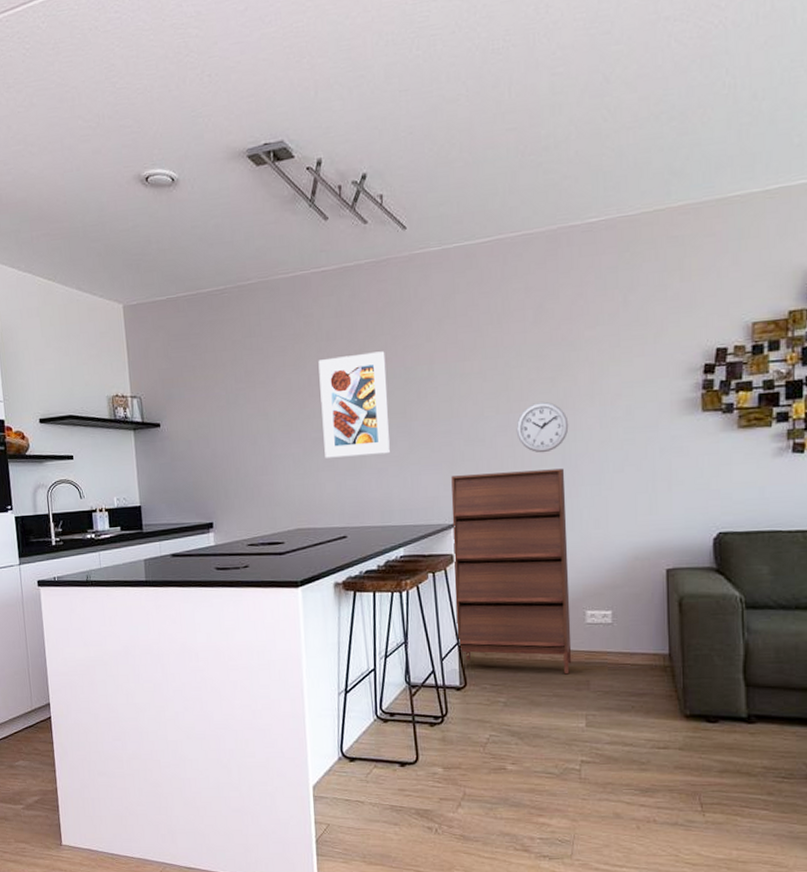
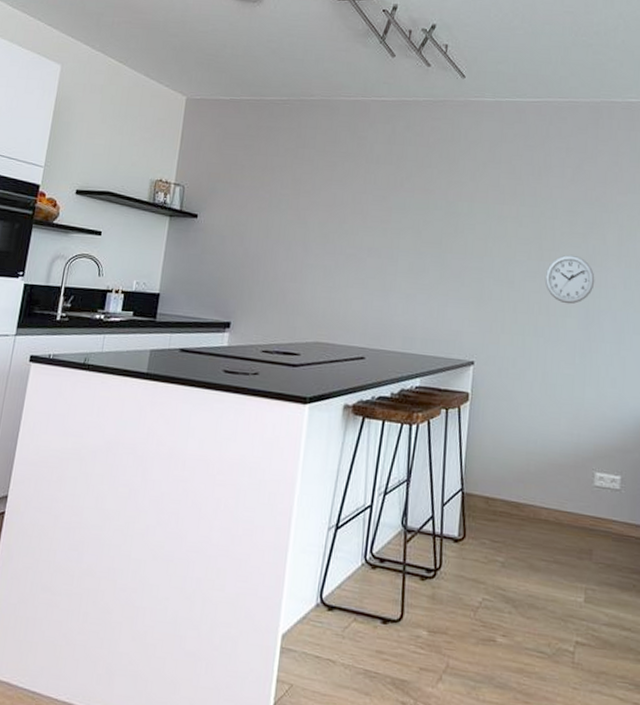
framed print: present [318,351,391,458] -> none [356,180,430,281]
shoe cabinet: present [451,468,572,675] -> none [463,313,587,540]

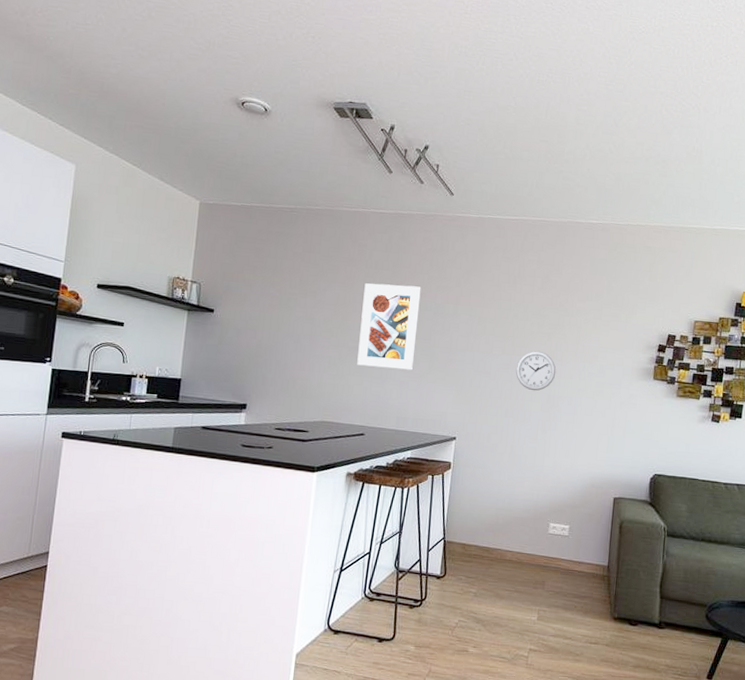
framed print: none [356,180,430,281] -> present [357,283,421,370]

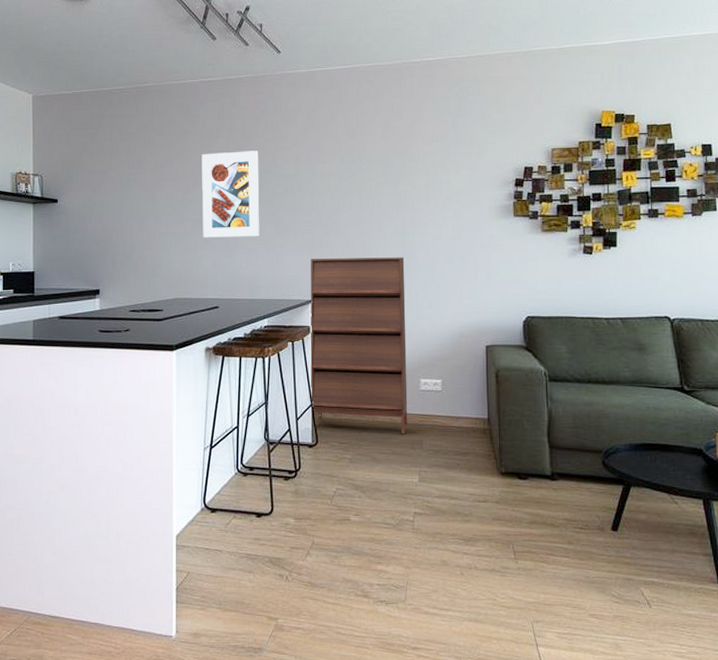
shoe cabinet: none [445,397,548,575] -> present [310,257,408,435]
wall clock: present [515,350,556,391] -> none [365,201,409,243]

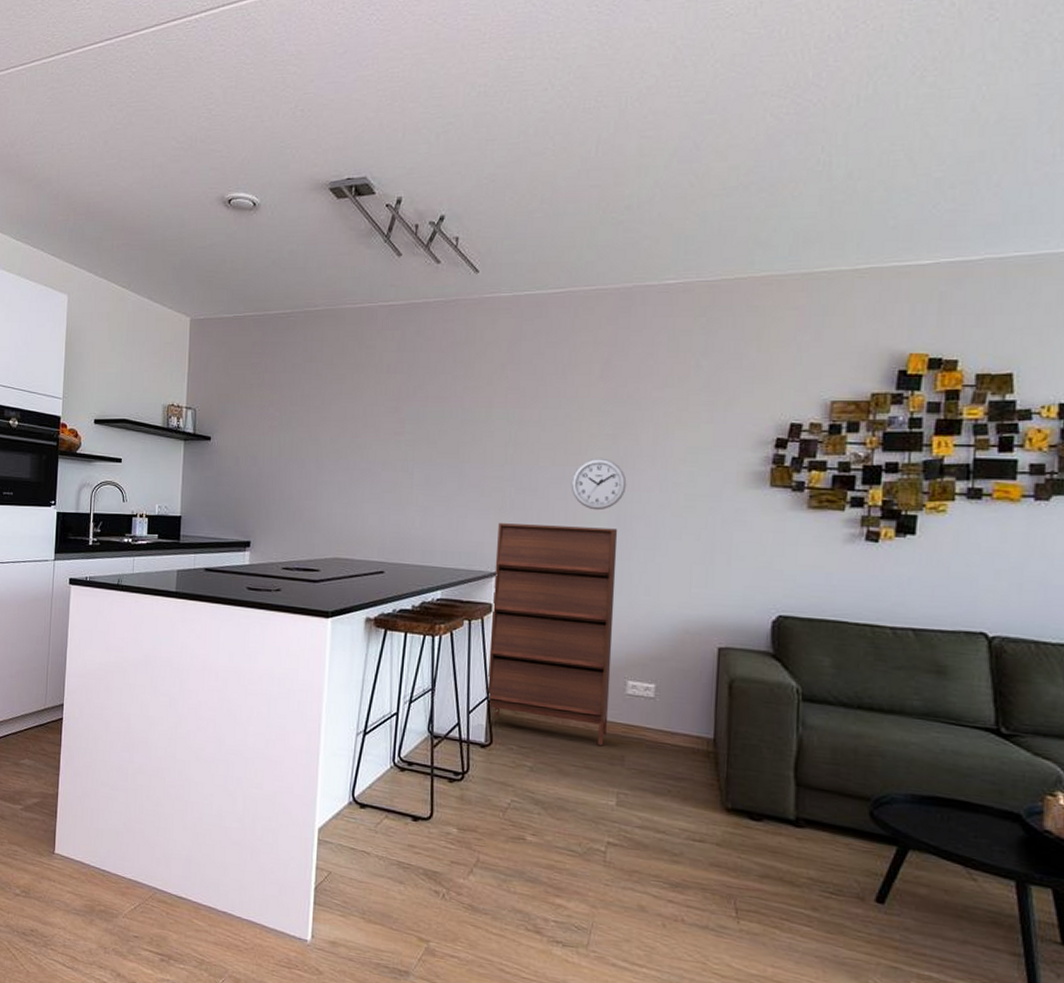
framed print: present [201,150,260,238] -> none [371,389,444,493]
wall clock: none [365,201,409,243] -> present [571,457,627,511]

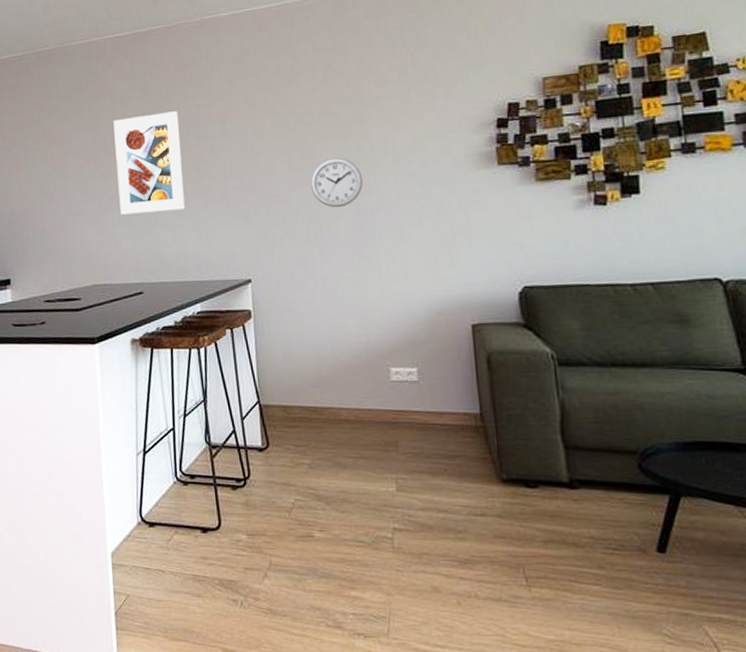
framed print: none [371,389,444,493] -> present [113,111,186,215]
shoe cabinet: present [488,523,618,746] -> none [247,223,378,435]

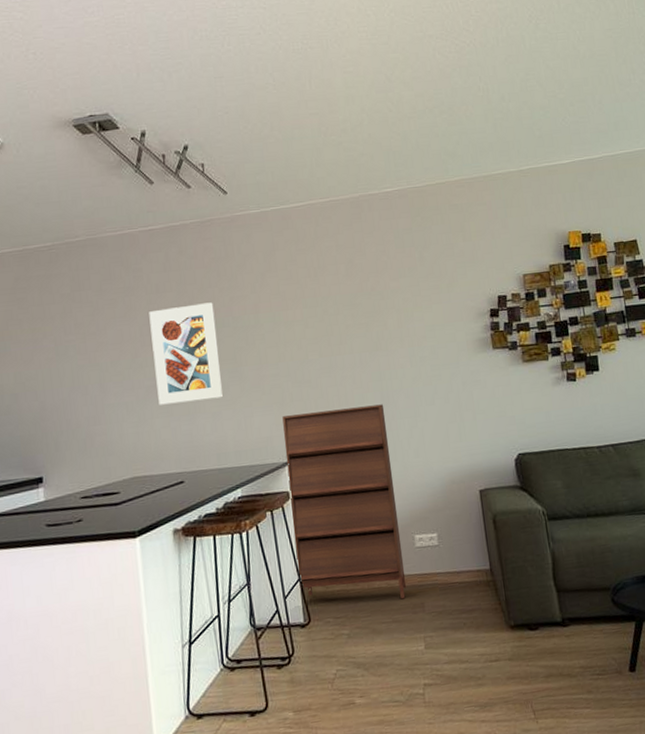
shoe cabinet: none [247,223,378,435] -> present [282,404,407,599]
wall clock: present [310,157,363,208] -> none [338,344,384,391]

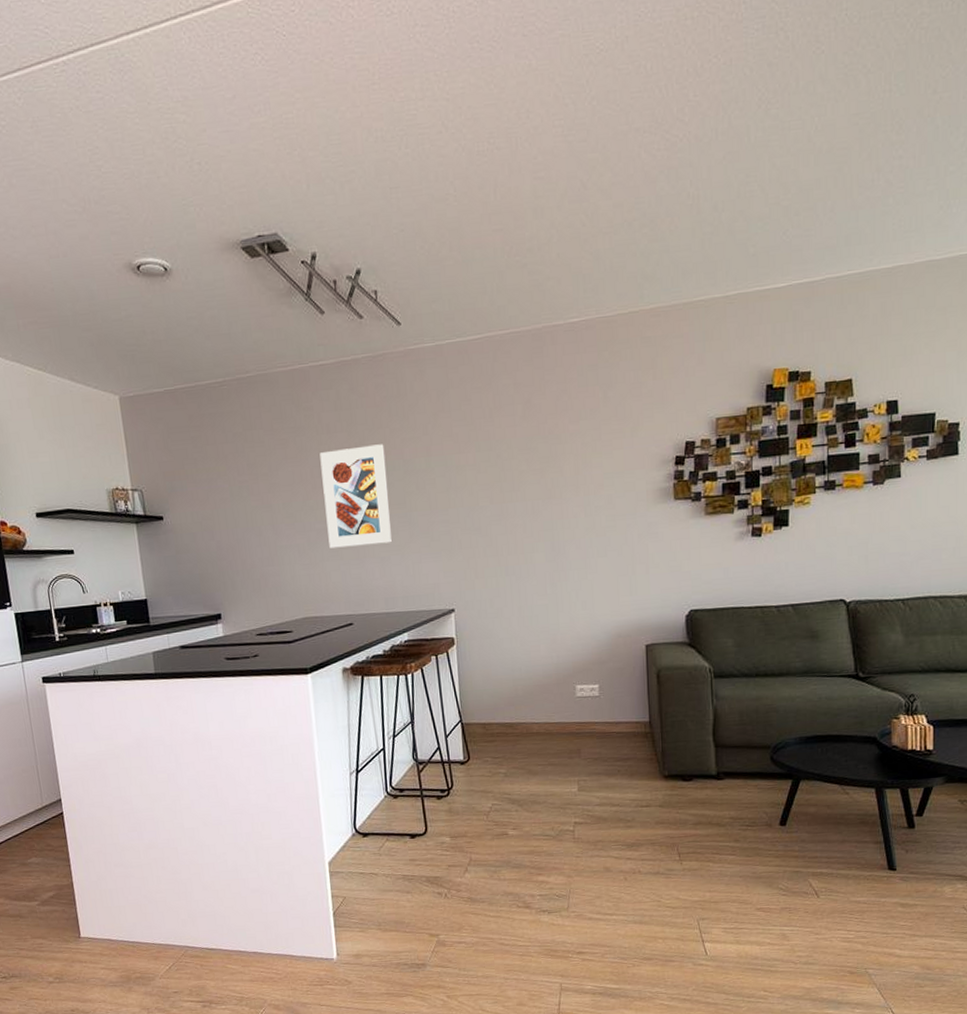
shoe cabinet: present [282,404,407,599] -> none [450,554,565,745]

